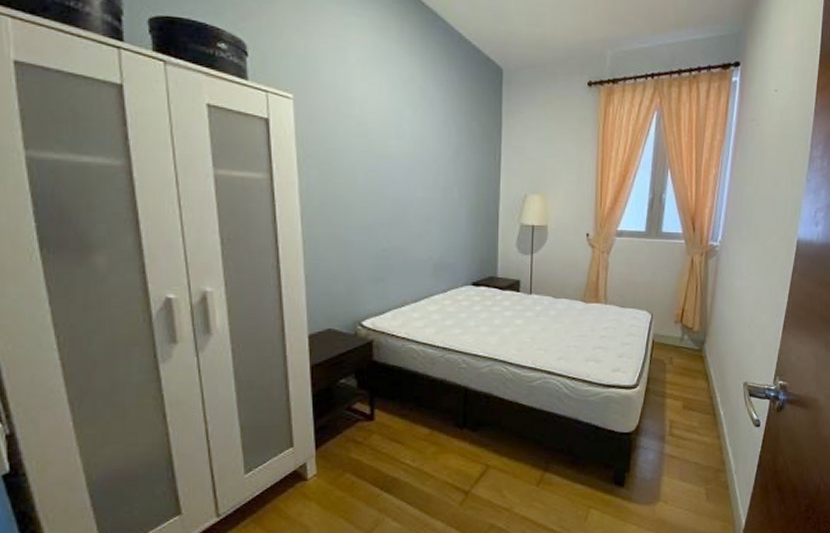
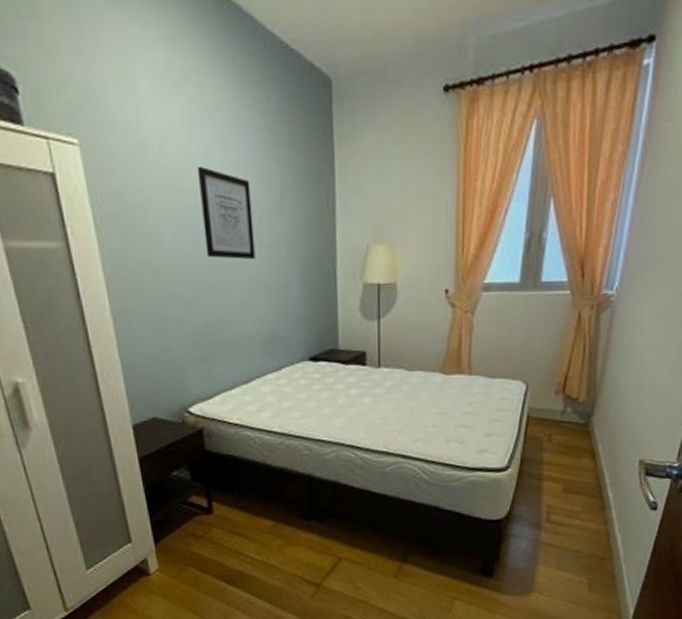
wall art: none [390,124,433,200] -> present [197,167,256,260]

